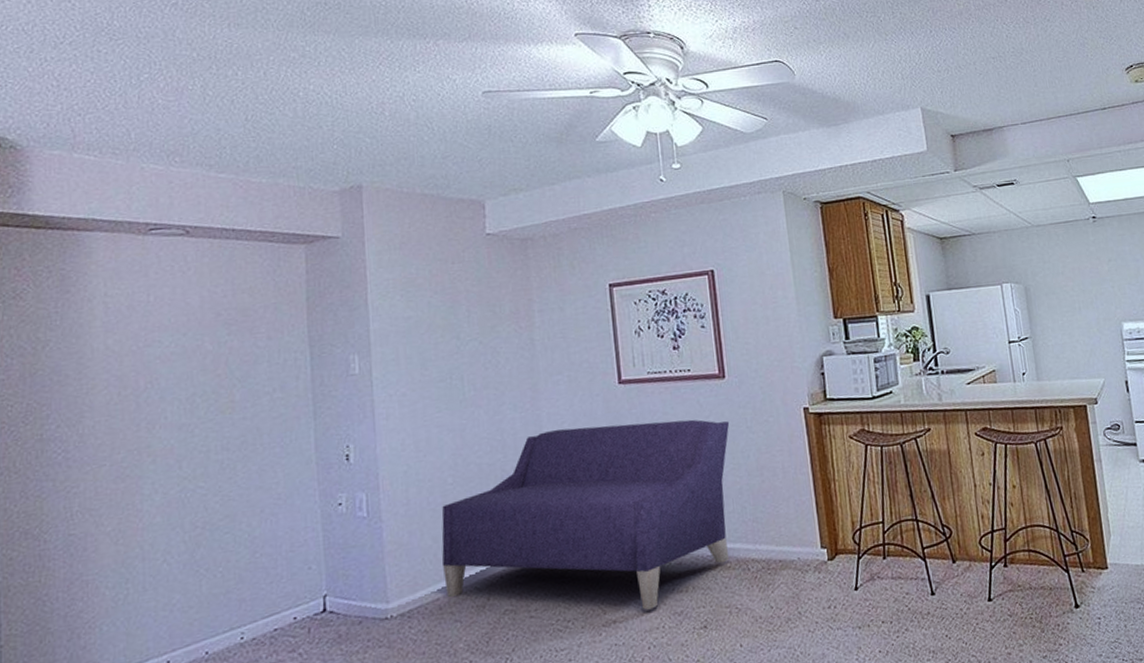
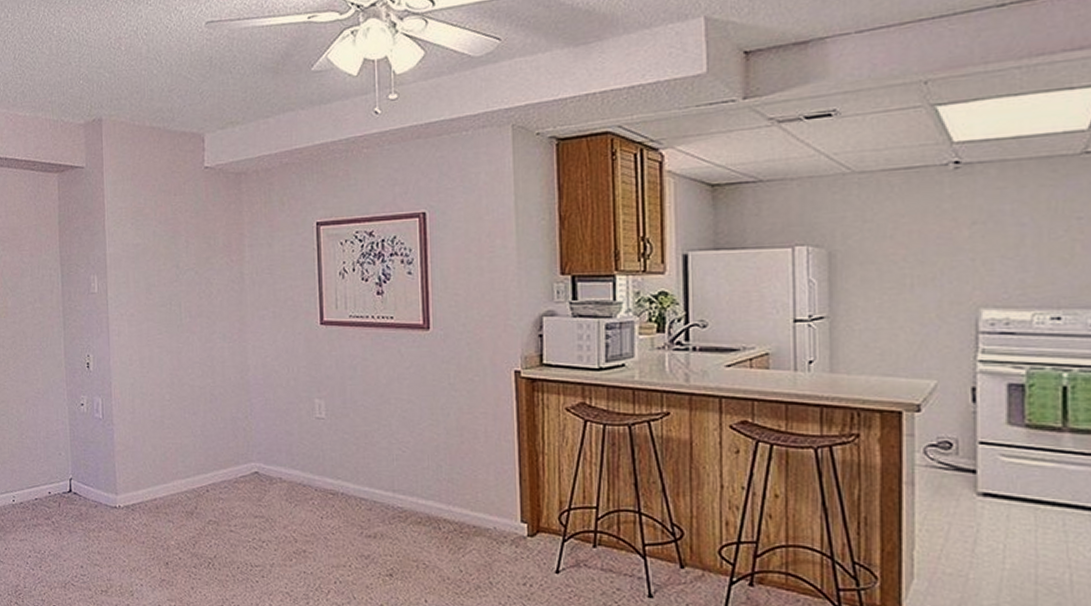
sofa: present [441,419,730,610] -> none [159,363,431,547]

